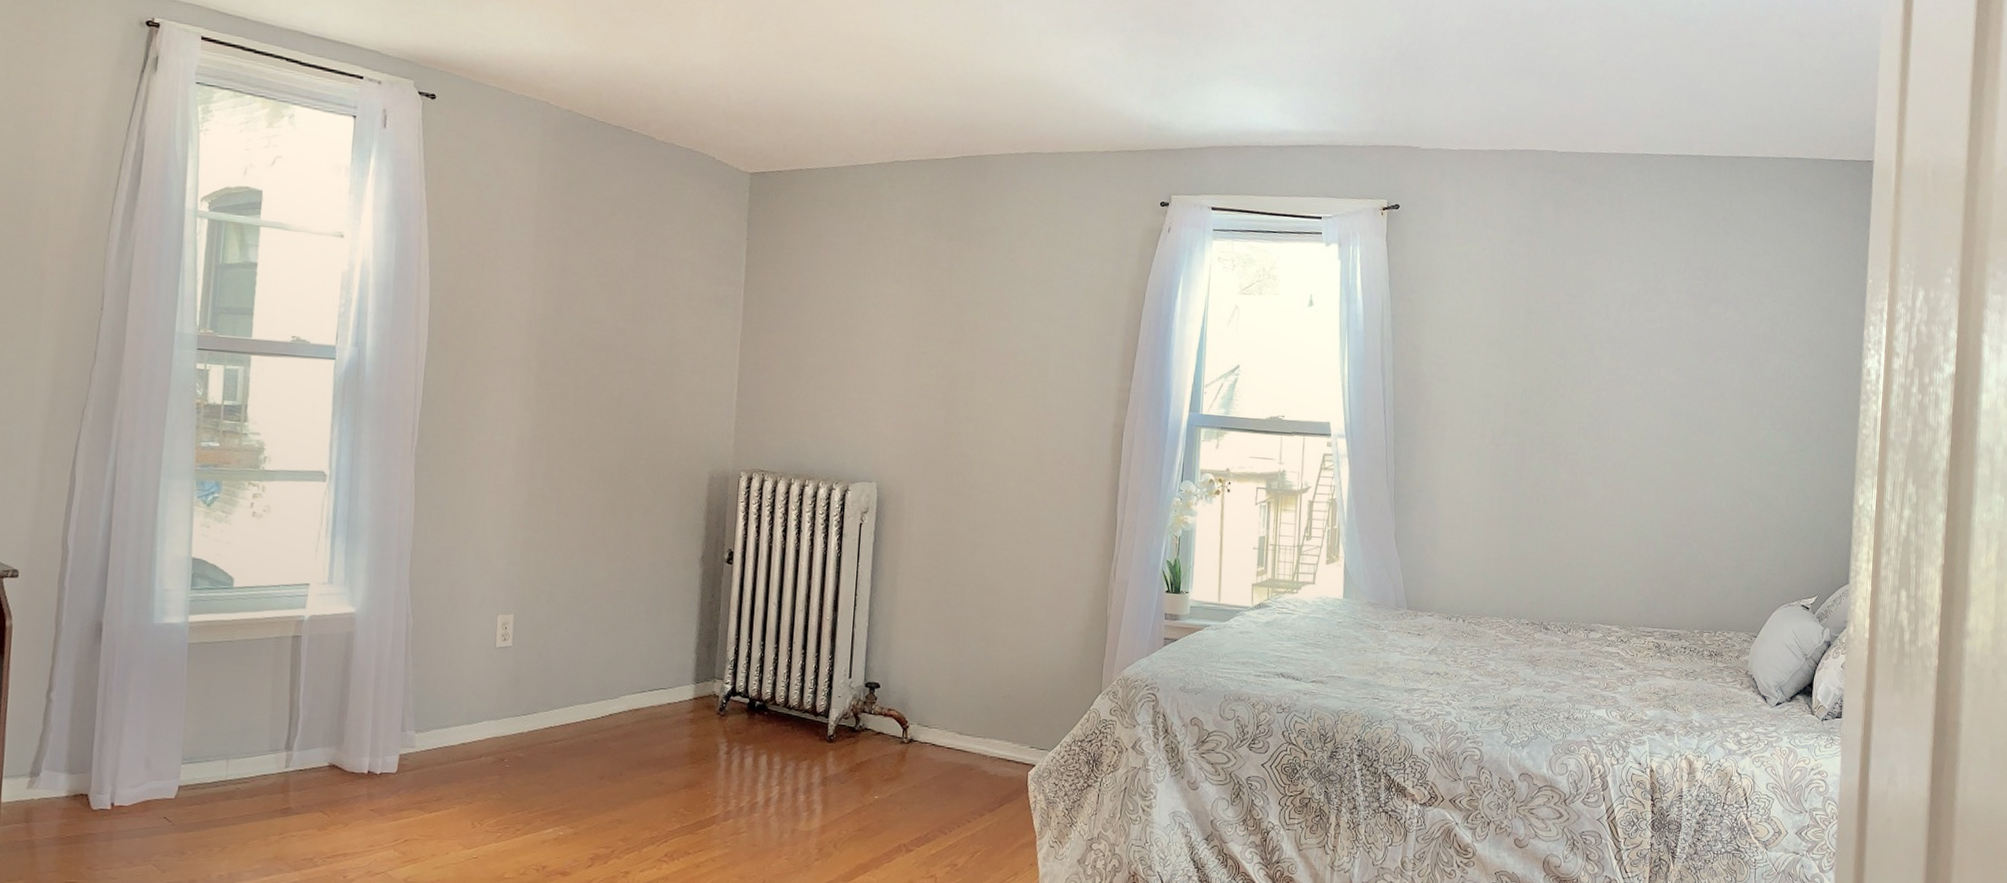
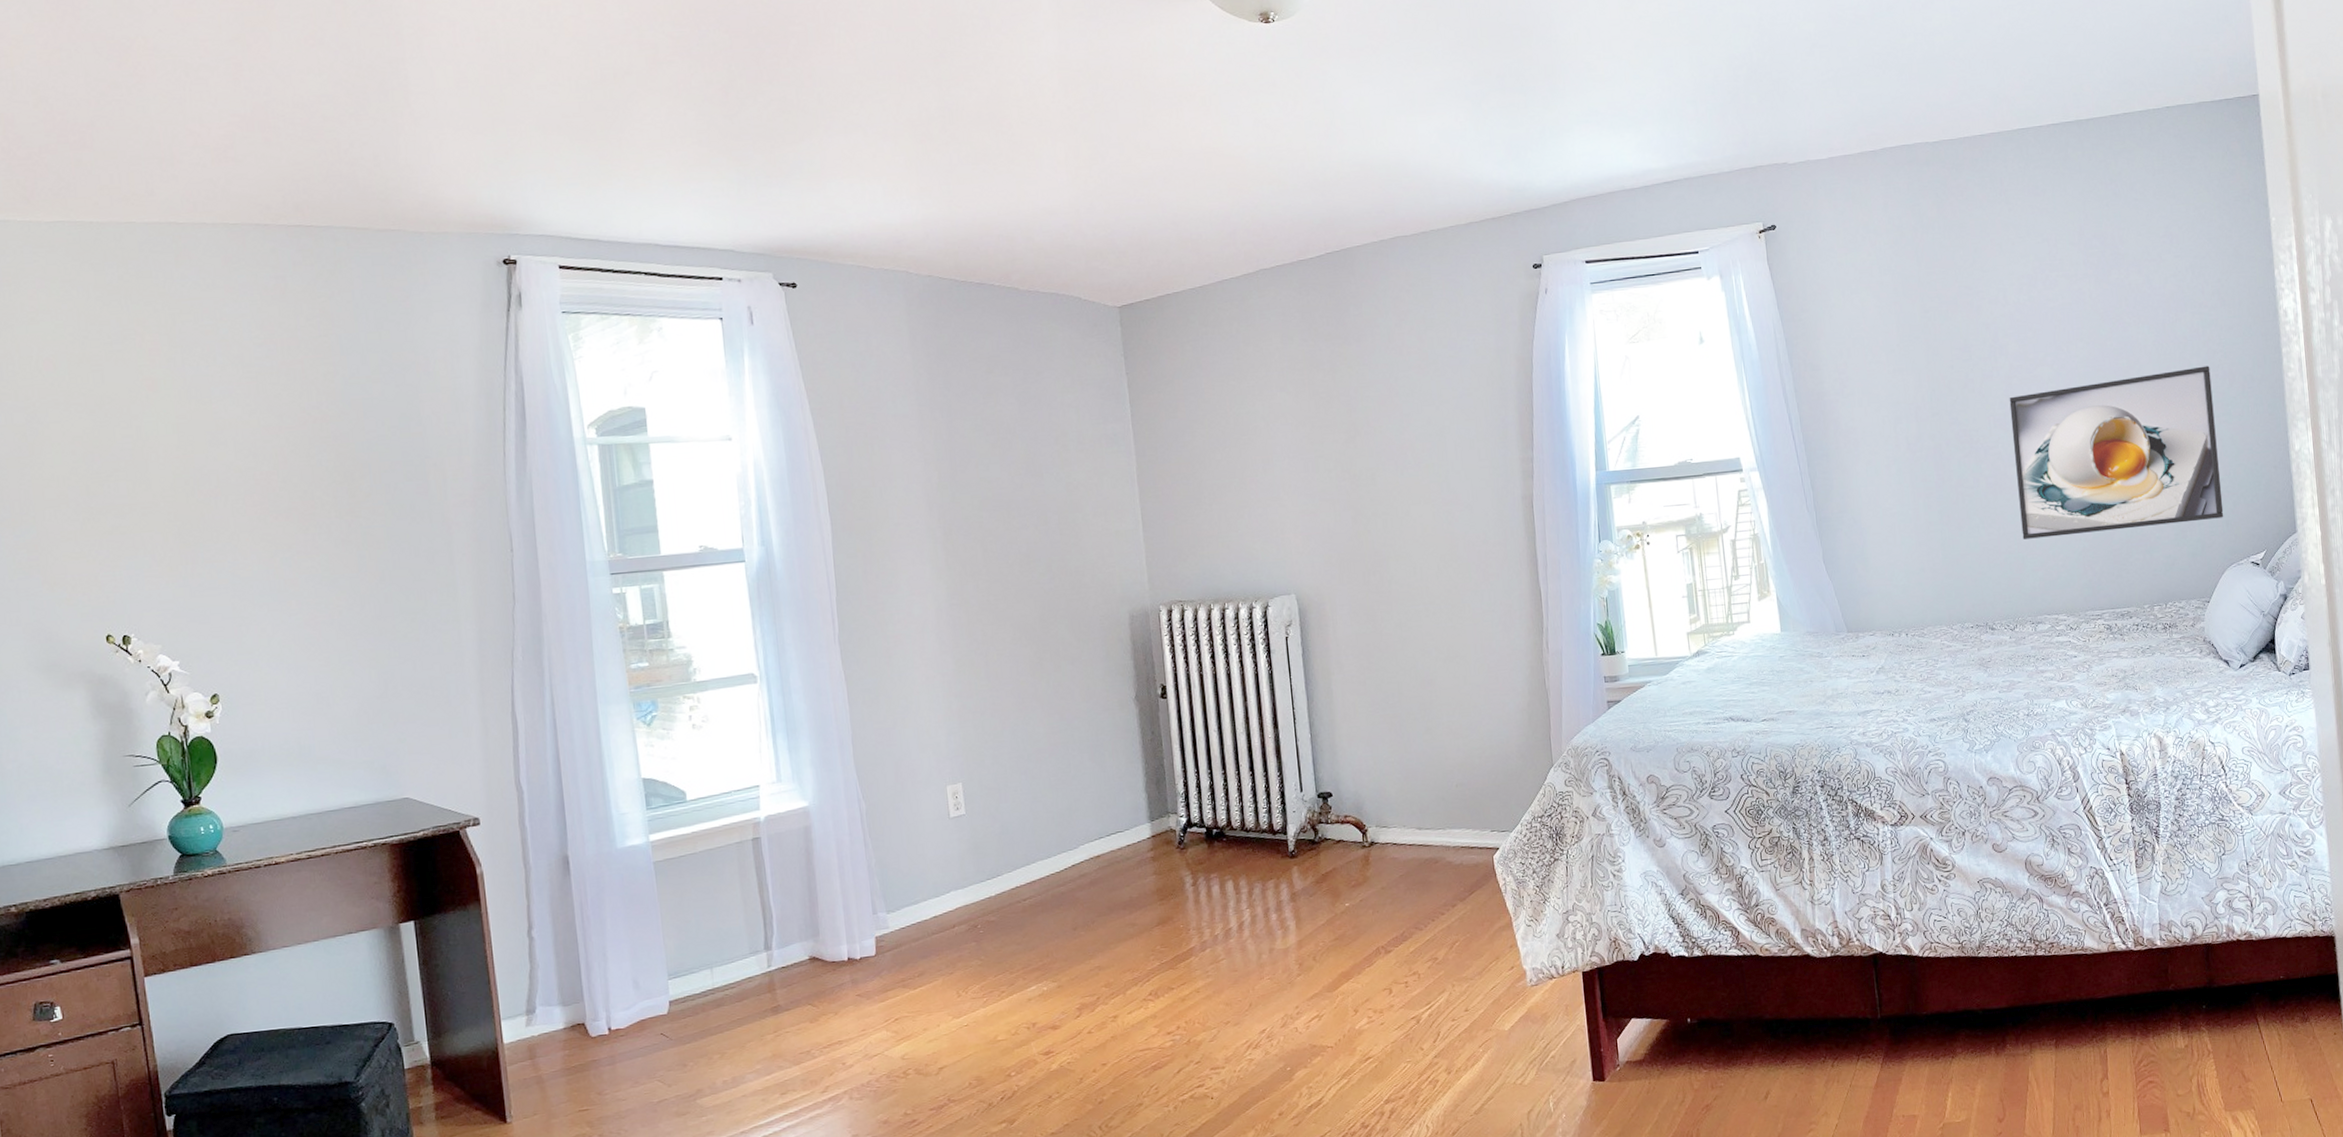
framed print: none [1588,408,1790,558] -> present [2009,366,2224,540]

